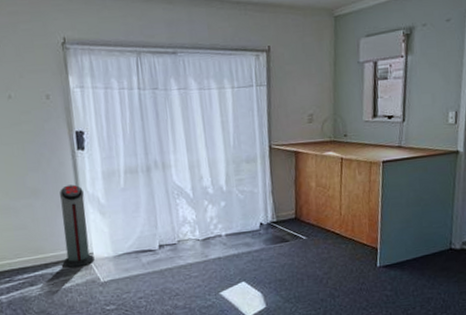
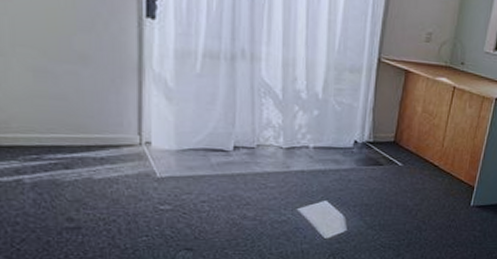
air purifier: present [60,184,95,268] -> none [110,57,152,157]

